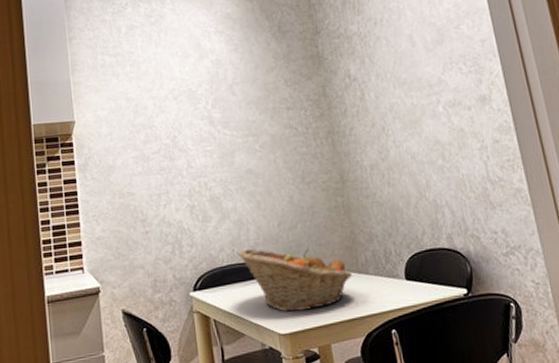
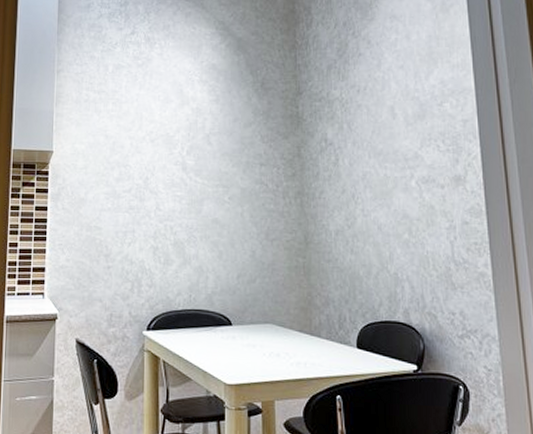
fruit basket: present [237,248,352,312] -> none [194,296,304,364]

